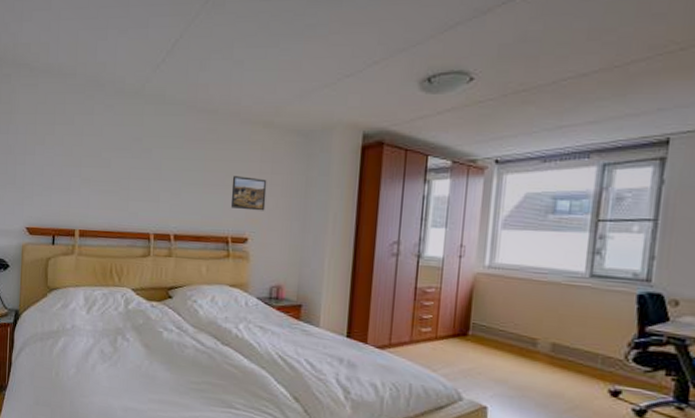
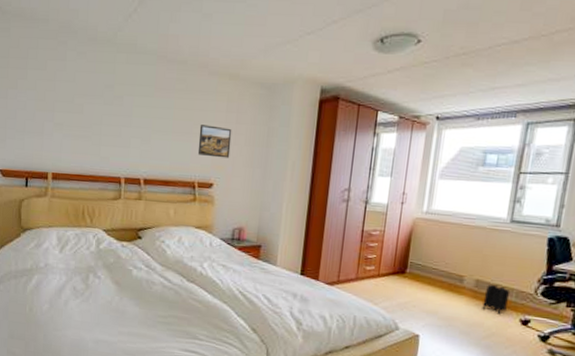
backpack: none [561,348,595,384] -> present [482,284,511,315]

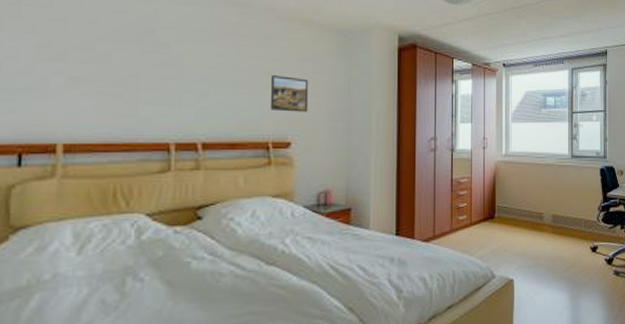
backpack: present [482,284,511,315] -> none [561,217,580,246]

